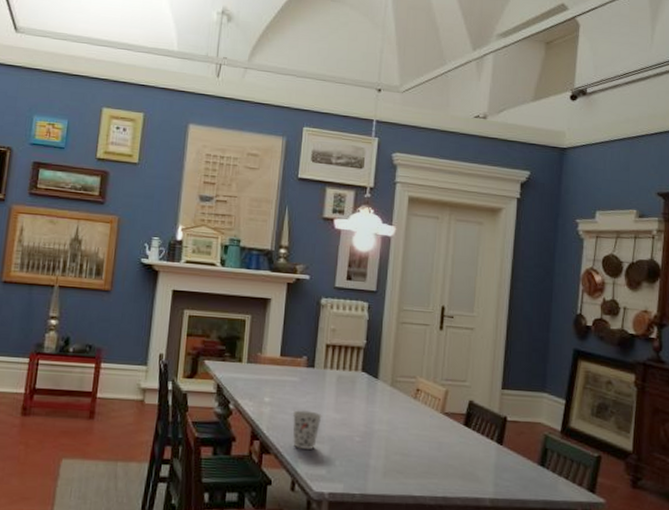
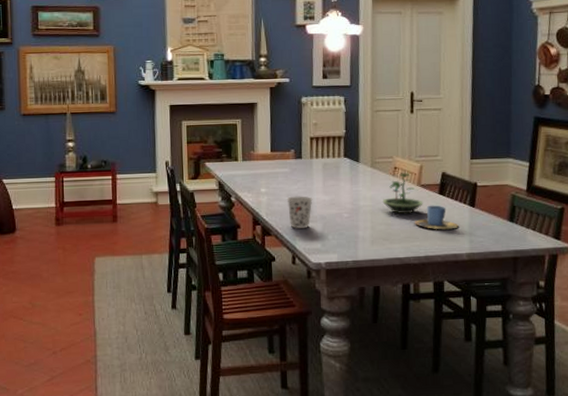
terrarium: none [400,396,446,445] -> present [382,173,423,215]
cup: none [433,437,483,468] -> present [414,205,459,230]

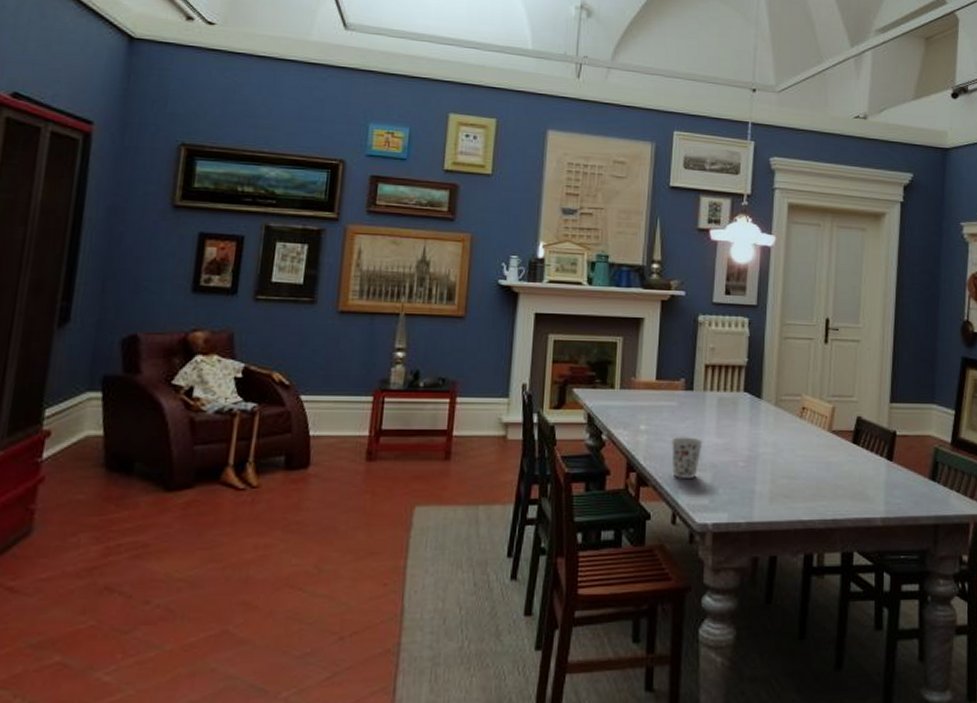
terrarium: present [382,173,423,215] -> none [786,415,834,466]
cup: present [414,205,459,230] -> none [822,456,873,487]

